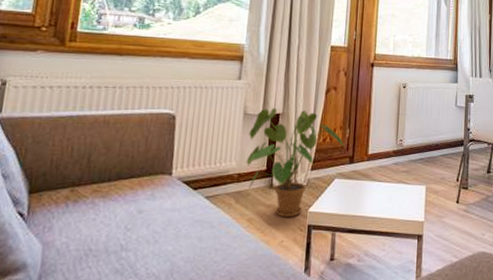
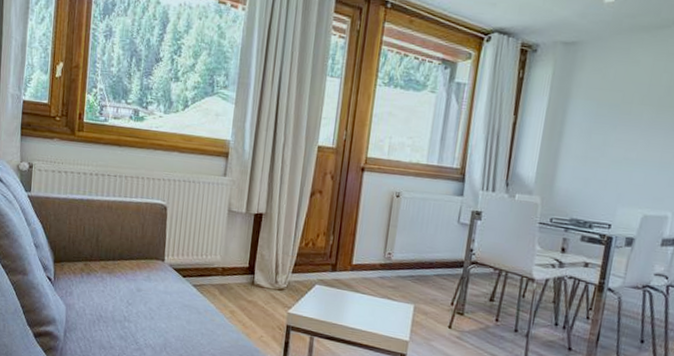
house plant: present [246,108,346,218] -> none [230,207,329,316]

